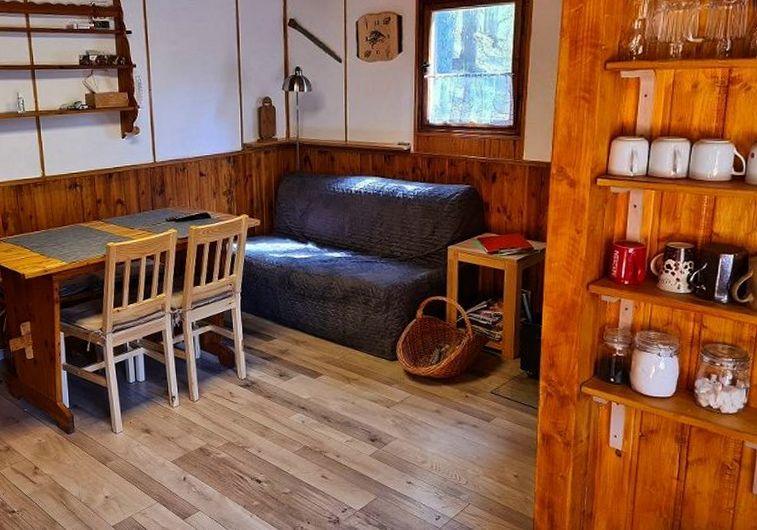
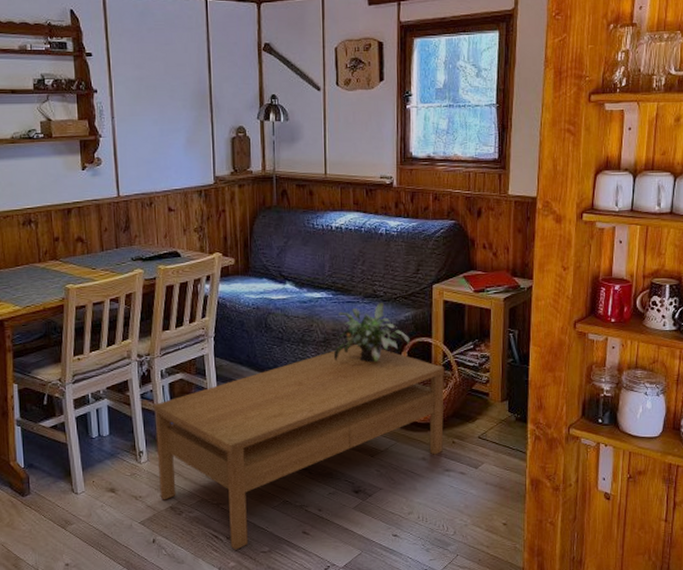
coffee table: none [185,302,459,490] -> present [154,345,445,550]
potted plant: none [352,263,425,319] -> present [333,303,410,363]

